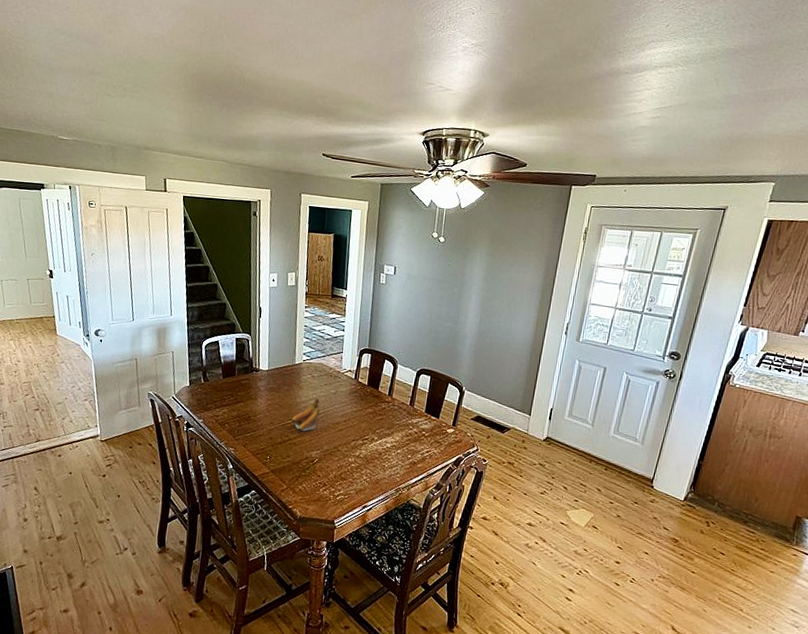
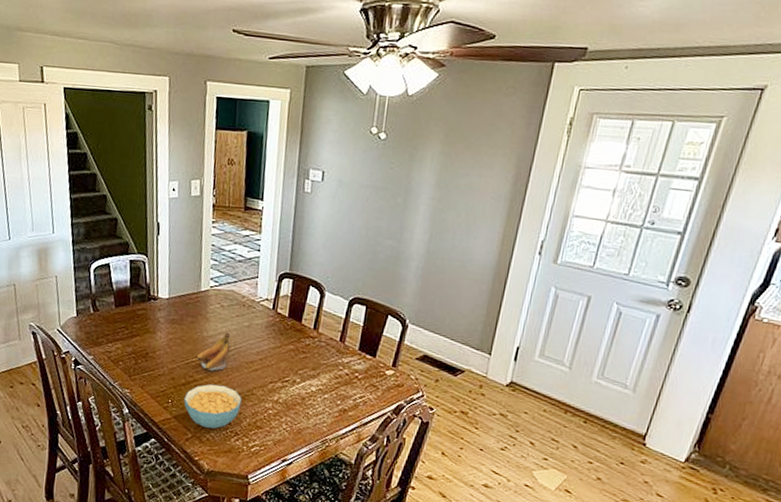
cereal bowl: none [280,442,329,481] -> present [184,384,242,429]

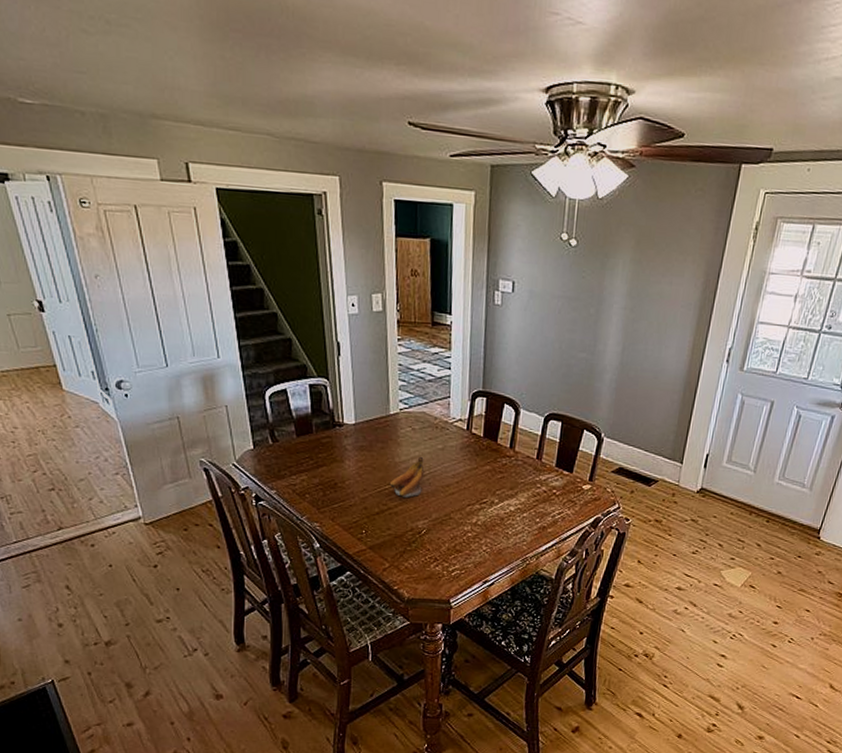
cereal bowl: present [184,384,242,429] -> none [378,511,440,556]

